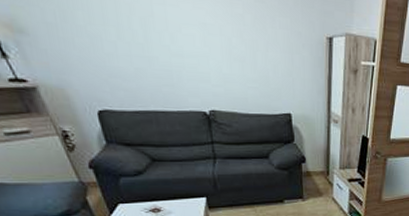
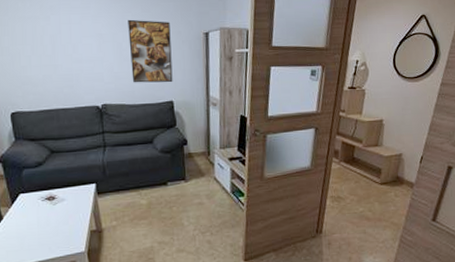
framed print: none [238,9,291,93] -> present [128,19,173,83]

